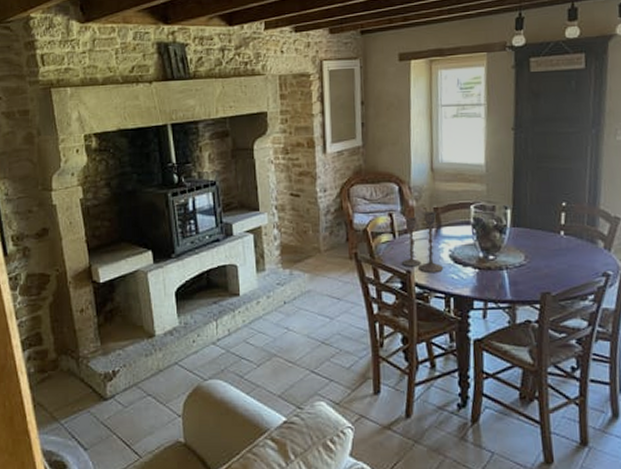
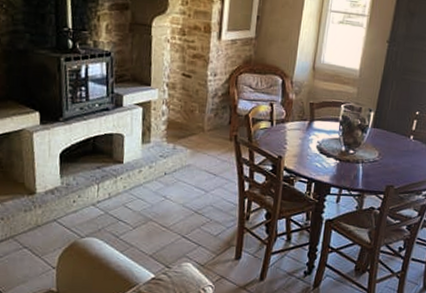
candlestick: present [402,212,443,272] -> none [276,106,312,160]

